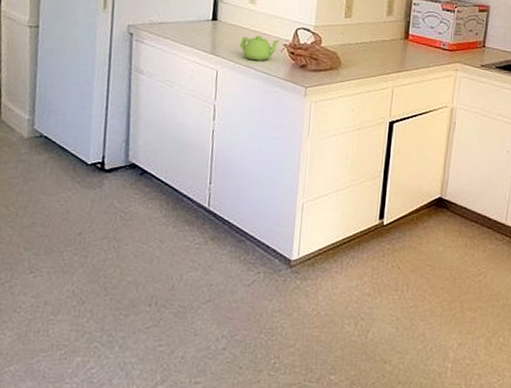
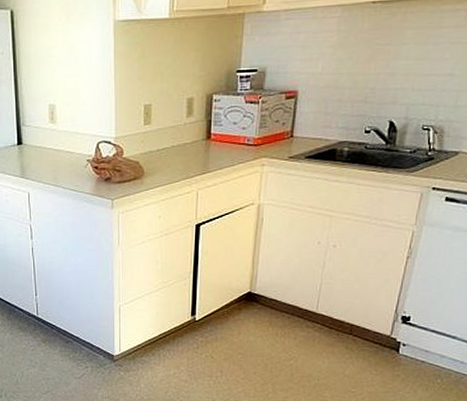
teapot: present [239,35,280,61] -> none [46,154,83,179]

